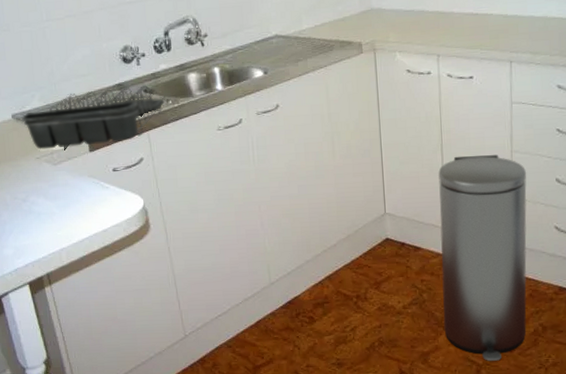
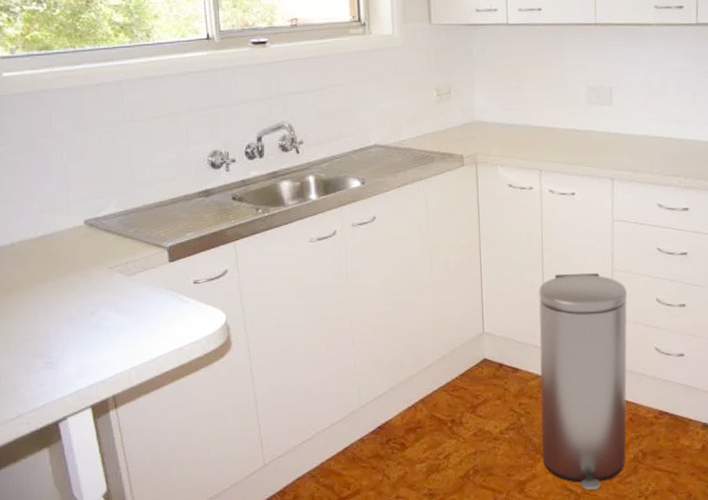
dish rack: present [21,85,165,150] -> none [95,192,255,259]

